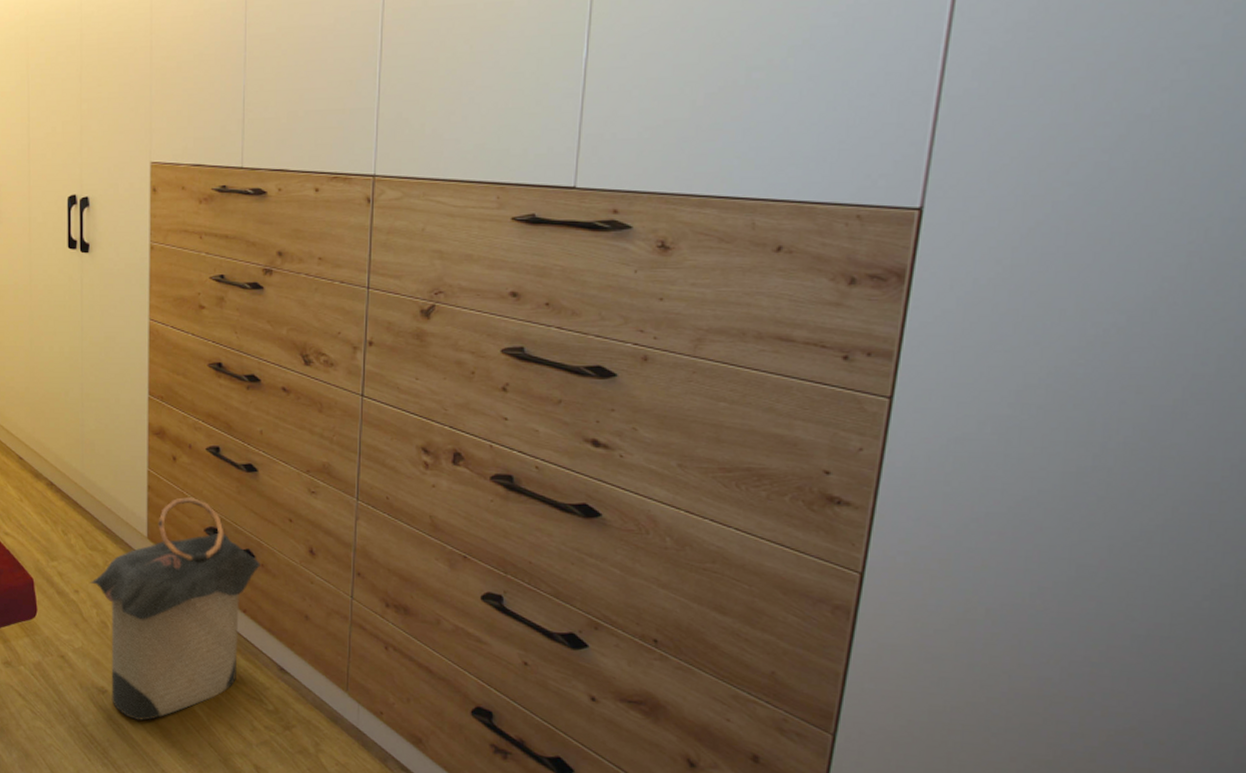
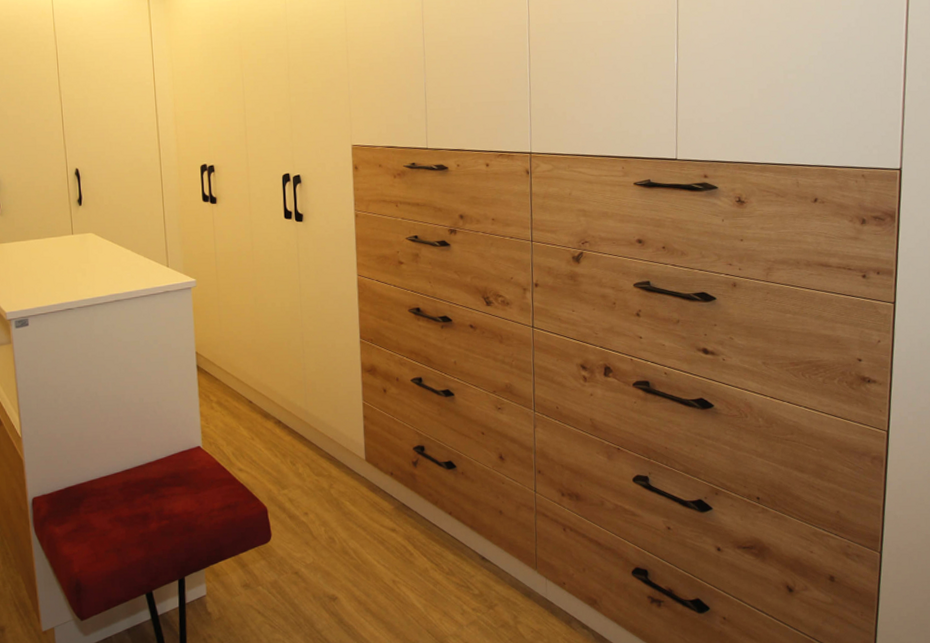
laundry hamper: present [90,497,260,721] -> none [317,422,461,620]

